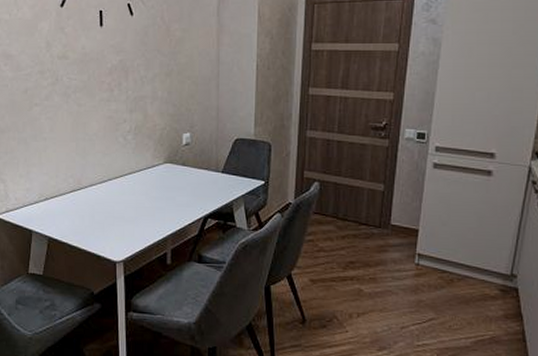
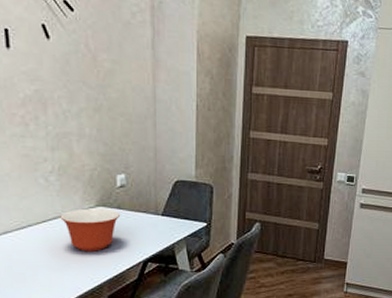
mixing bowl: none [134,165,185,206] -> present [60,208,121,252]

